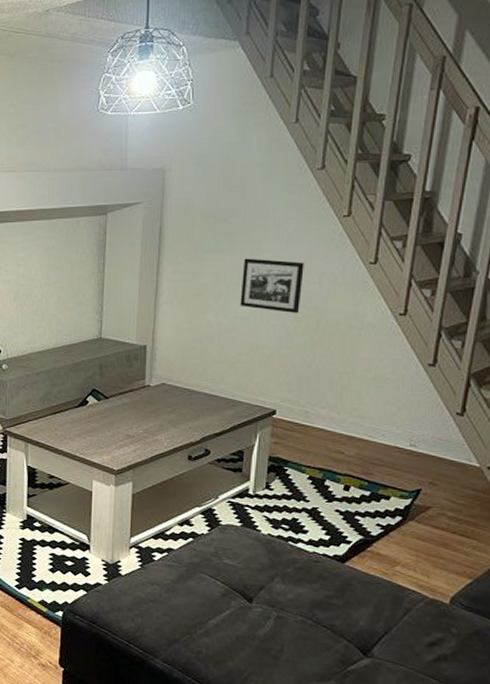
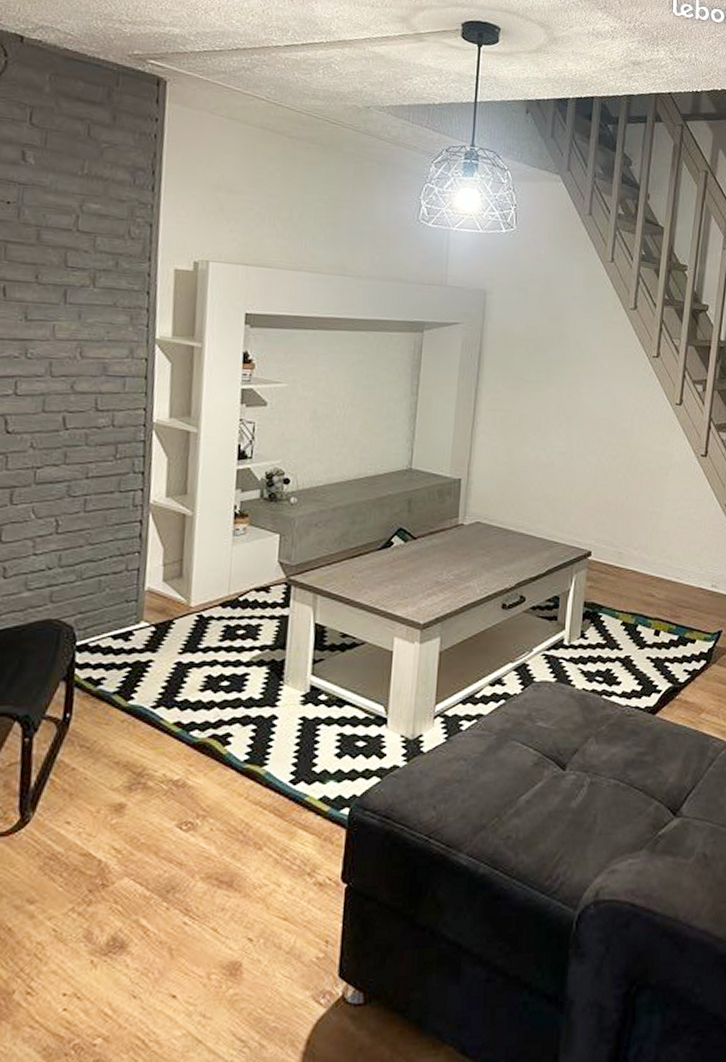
picture frame: present [240,258,304,314] -> none [558,390,618,451]

